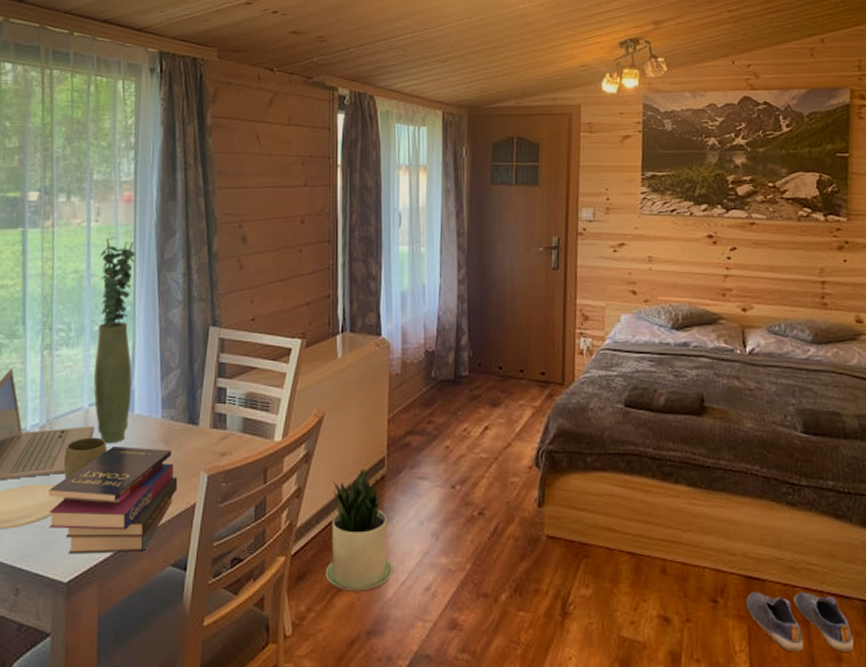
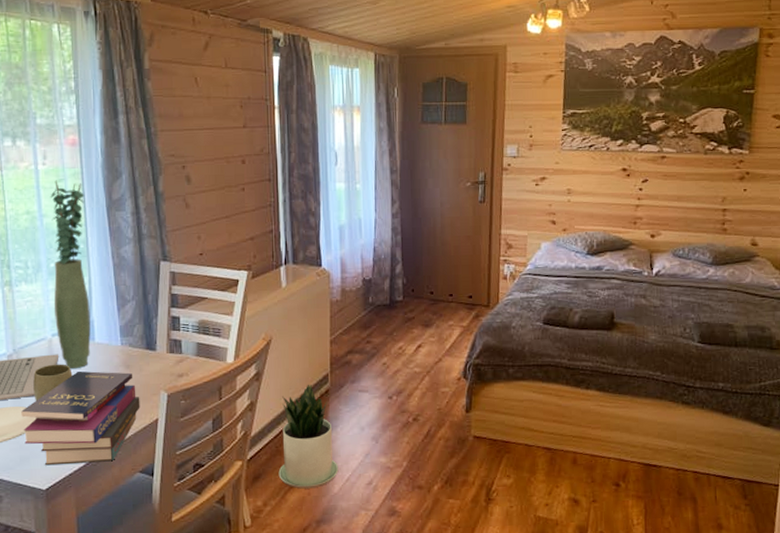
shoe: present [746,591,854,652] -> none [644,474,733,523]

